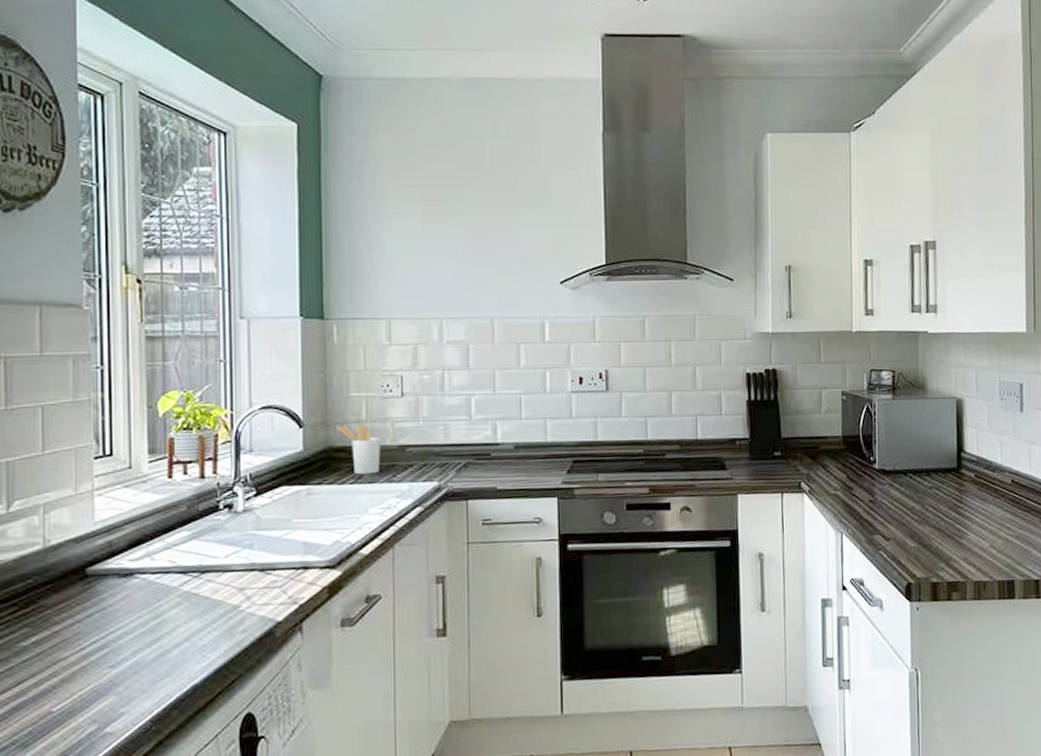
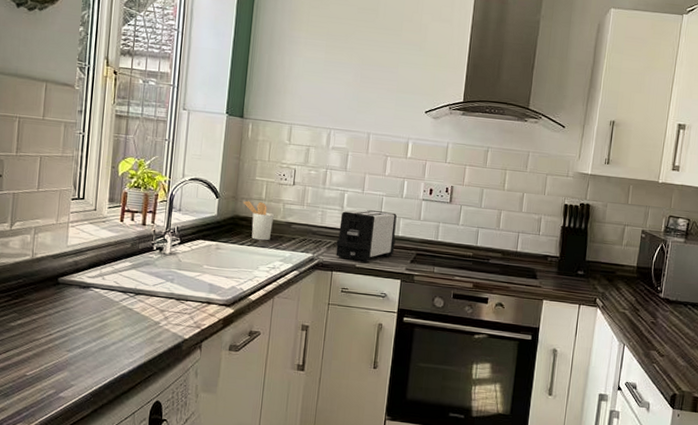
toaster: none [468,413,545,483] -> present [335,209,397,263]

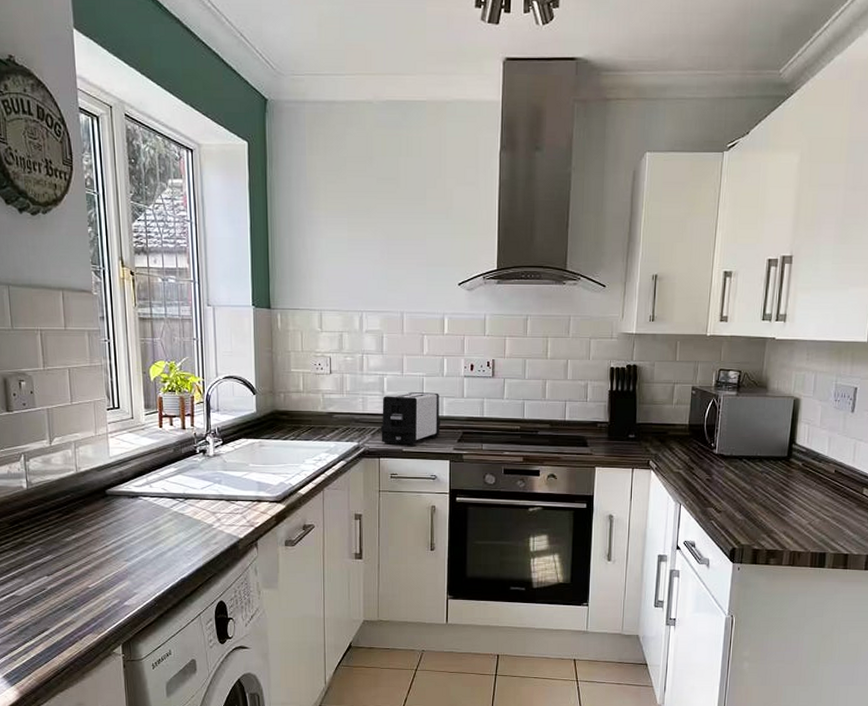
utensil holder: present [243,200,274,241] -> none [281,394,314,434]

